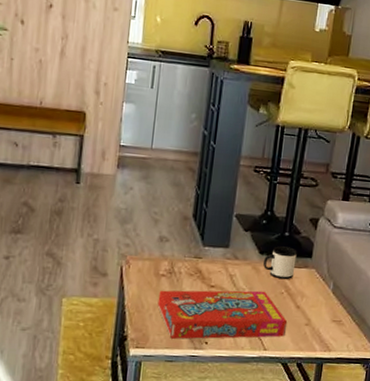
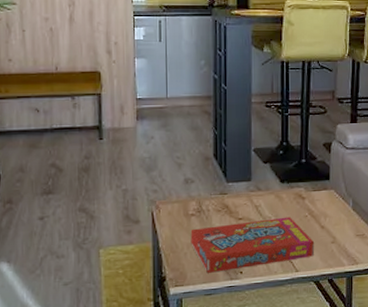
mug: present [262,246,297,280] -> none [284,172,315,204]

